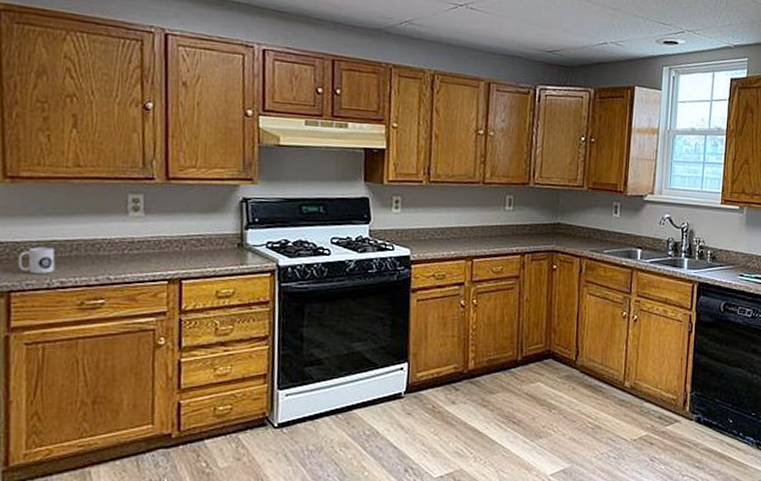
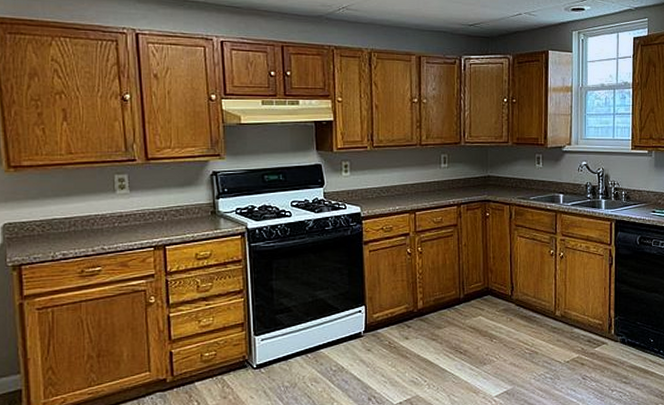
mug: present [18,247,55,275] -> none [25,225,57,249]

